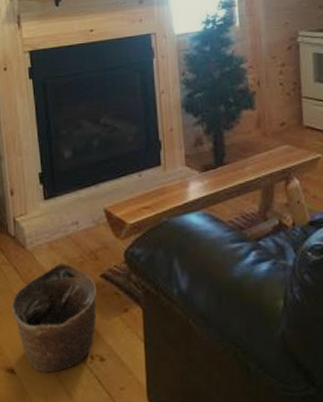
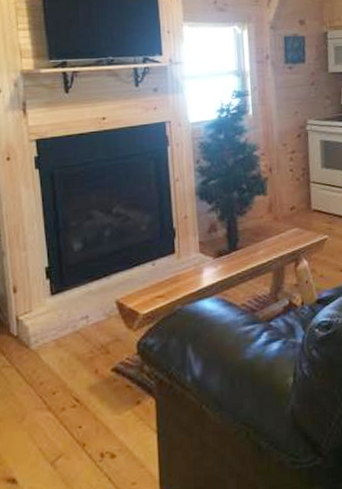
basket: present [12,263,97,373] -> none [13,359,108,478]

